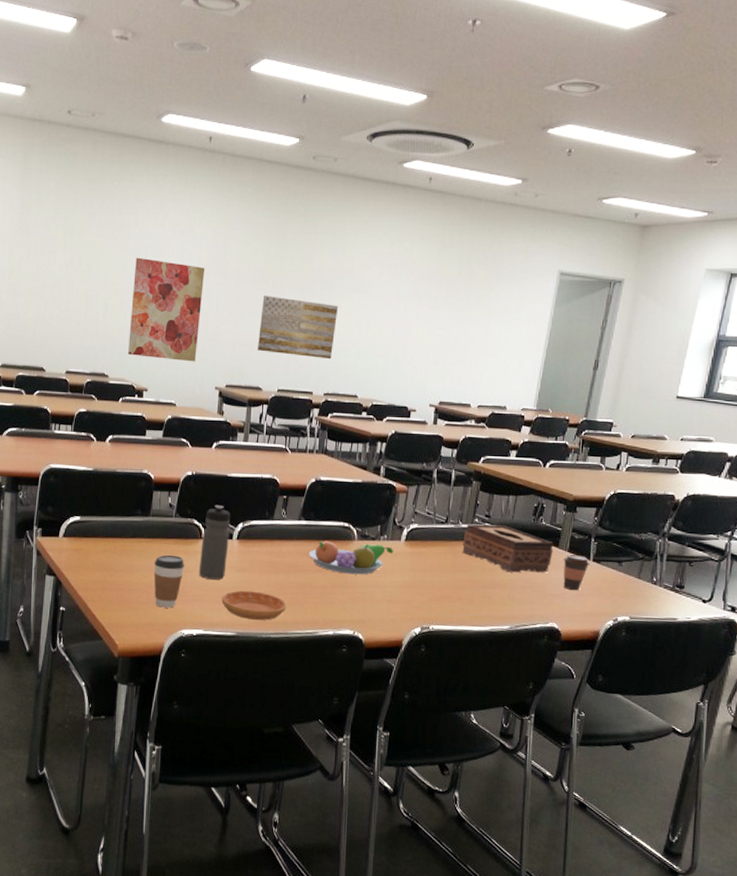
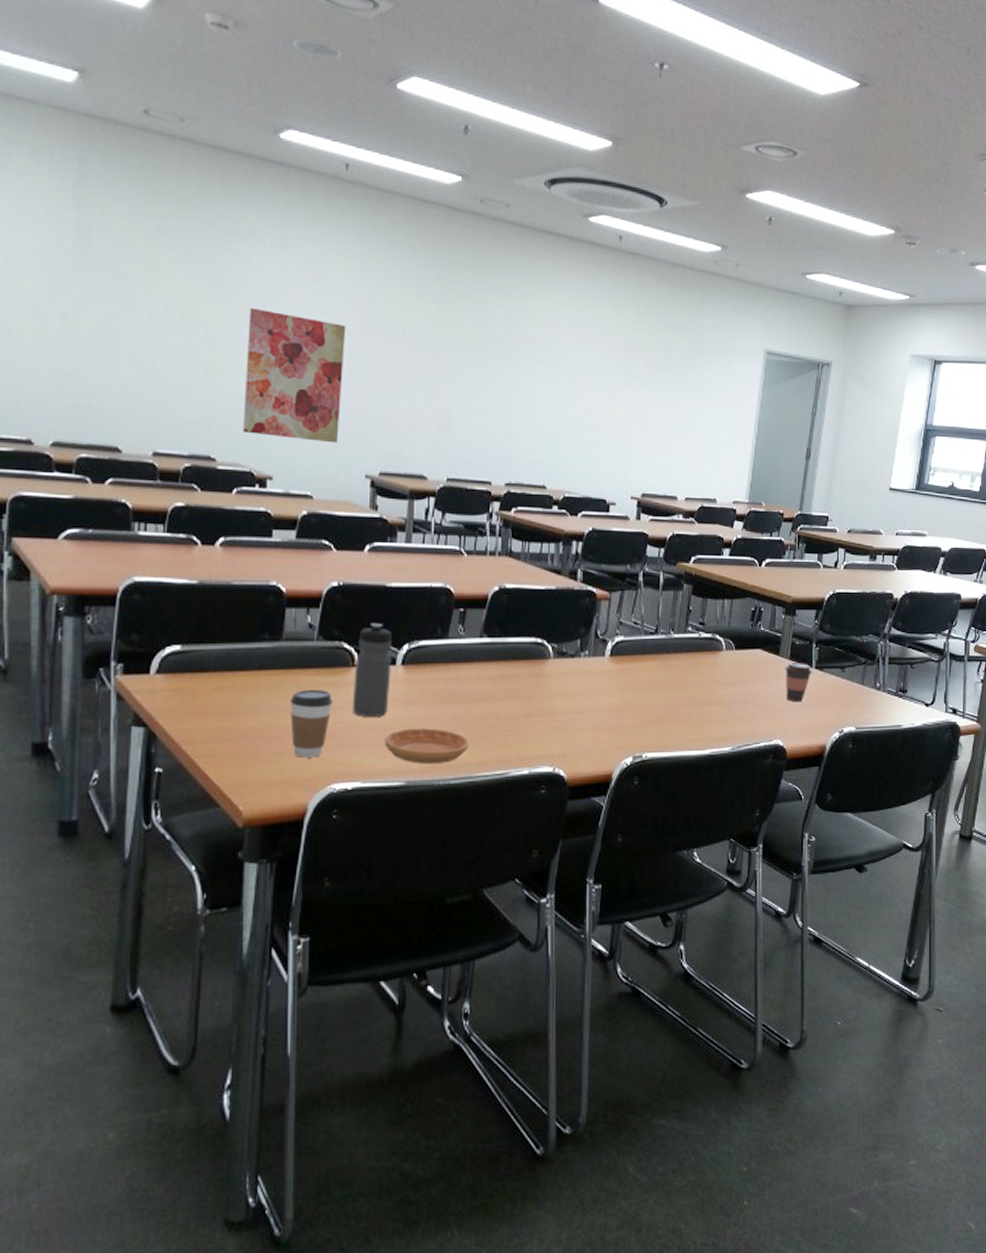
wall art: present [257,296,338,360] -> none [418,363,518,443]
fruit bowl: present [308,541,393,575] -> none [494,661,596,700]
tissue box: present [462,524,554,573] -> none [675,633,774,686]

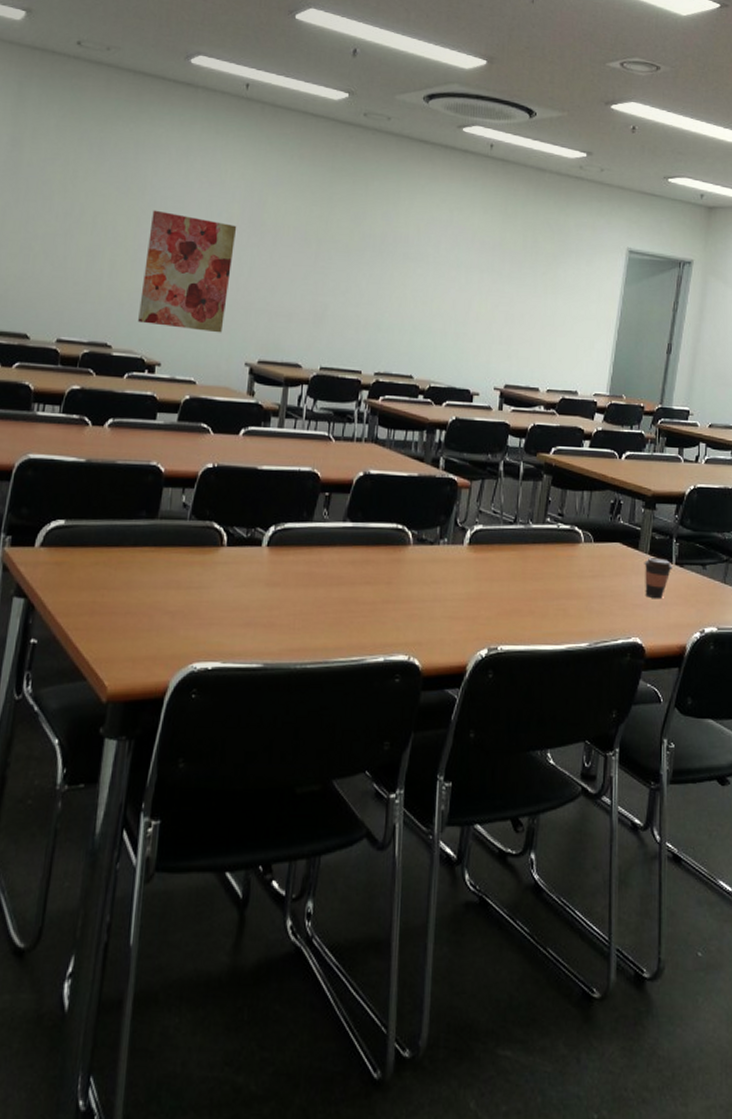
coffee cup: present [290,689,333,758] -> none [159,567,200,635]
water bottle: present [352,622,391,717] -> none [217,503,260,597]
saucer: present [384,728,469,763] -> none [245,610,328,647]

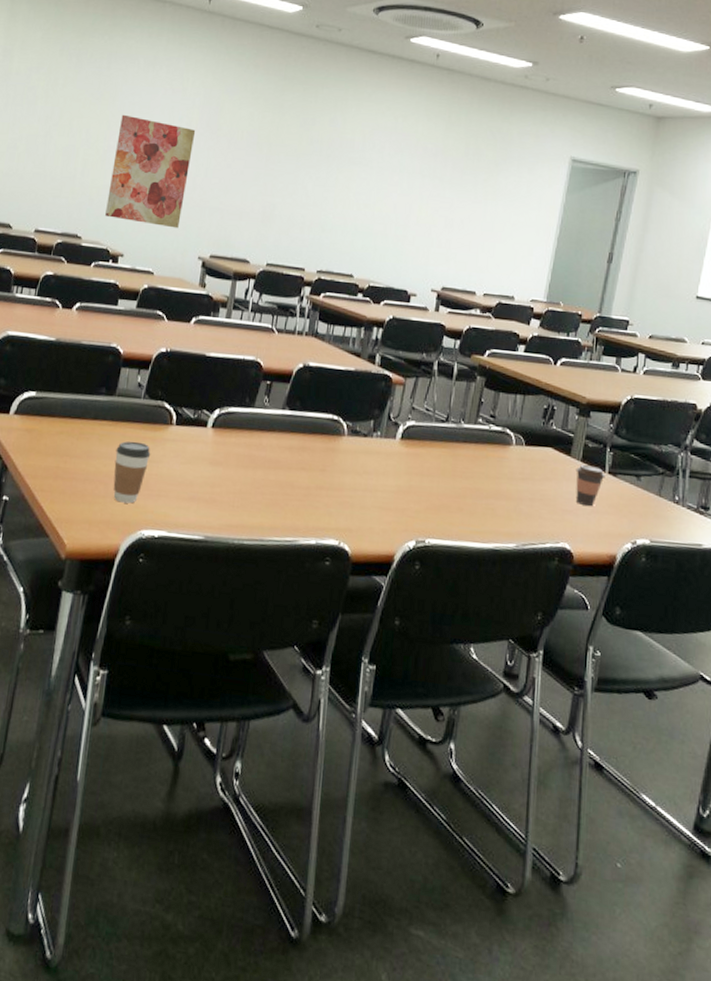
coffee cup: none [159,567,200,635] -> present [113,441,151,504]

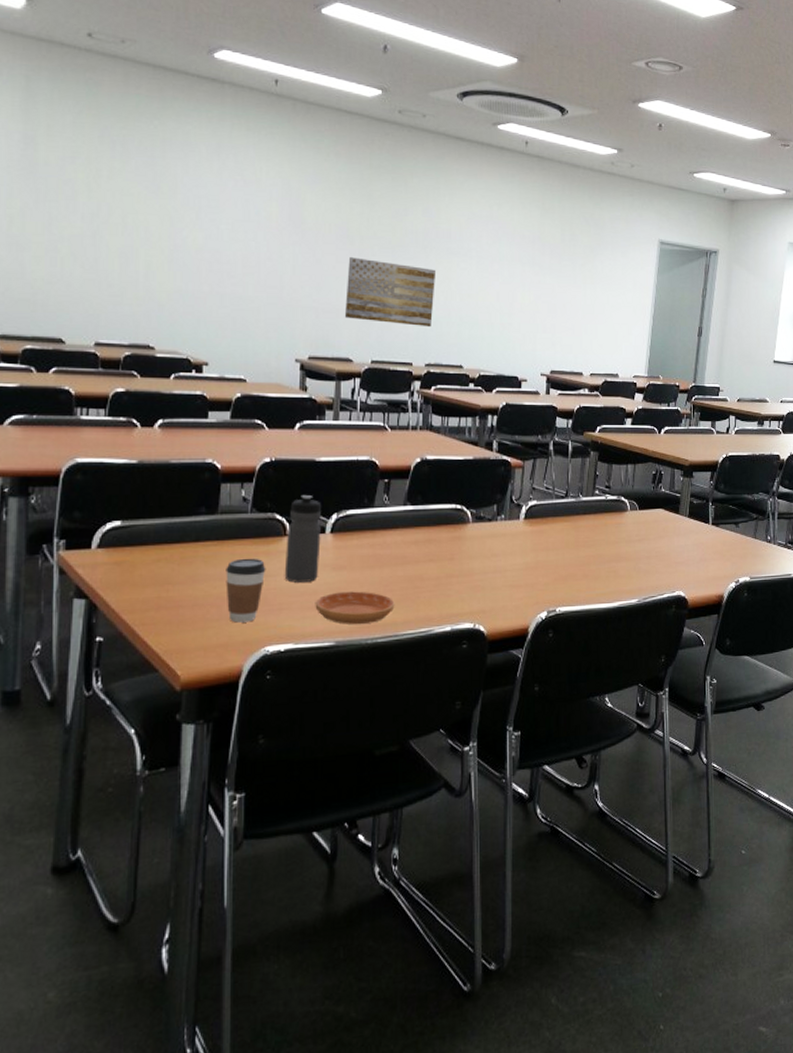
wall art: present [105,114,196,229] -> none [181,209,277,331]
water bottle: none [166,387,206,473] -> present [284,494,321,583]
saucer: none [190,487,264,524] -> present [315,591,395,624]
wall art: none [246,163,336,235] -> present [344,257,435,328]
coffee cup: present [575,465,605,507] -> none [684,520,710,556]

